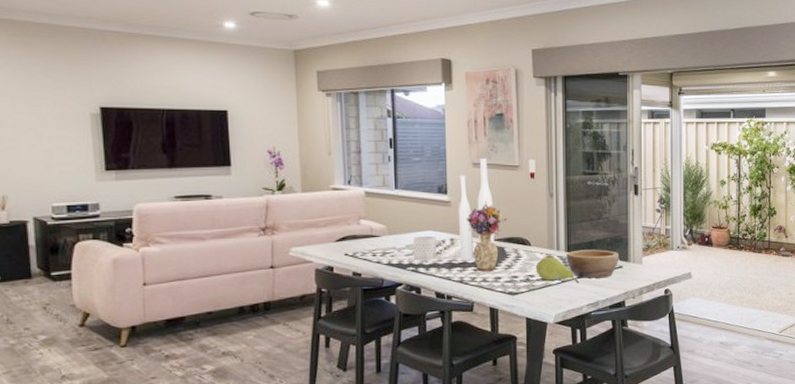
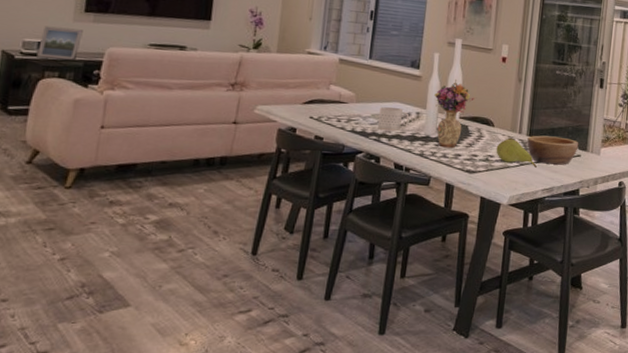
picture frame: none [67,188,108,222] -> present [37,26,83,60]

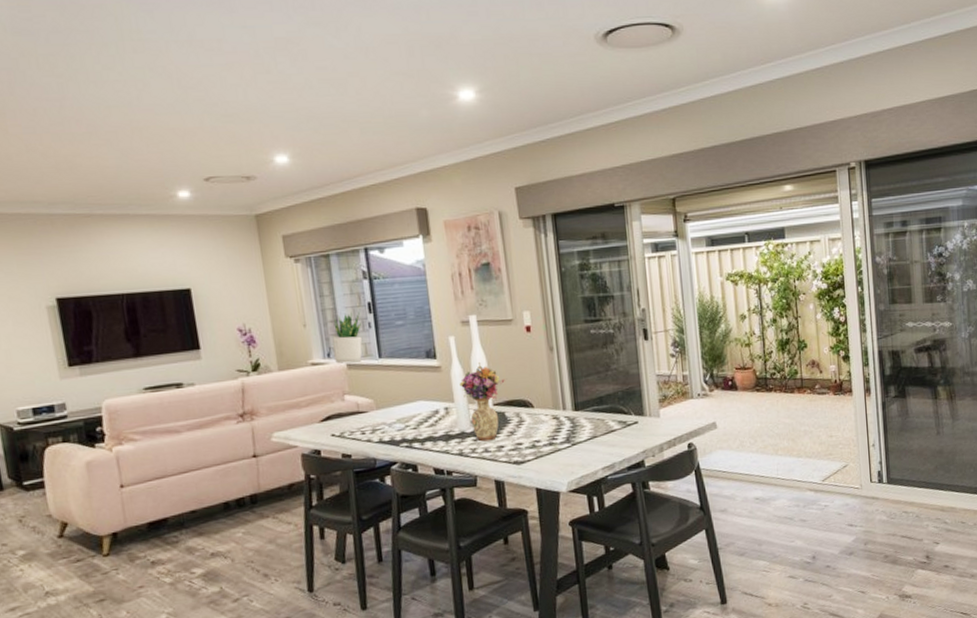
picture frame: present [37,26,83,60] -> none [32,386,75,426]
planter: none [330,16,362,59] -> present [332,312,363,364]
mug: present [378,106,410,132] -> none [404,406,439,436]
fruit: present [496,138,537,168] -> none [541,417,591,445]
bowl: present [527,135,579,165] -> none [574,405,634,439]

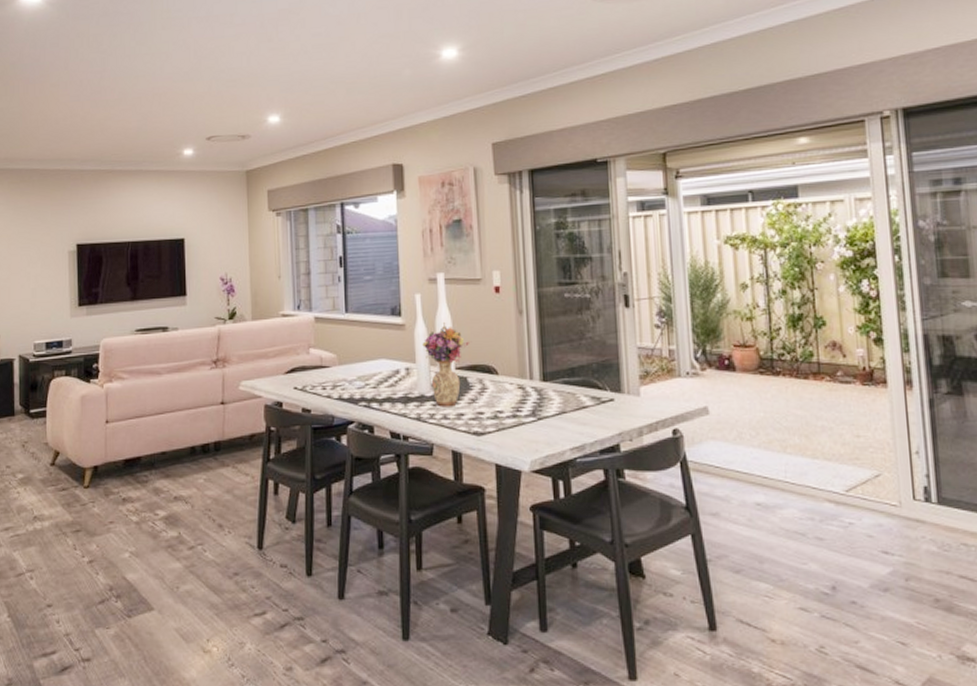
planter: present [332,312,363,364] -> none [303,265,331,316]

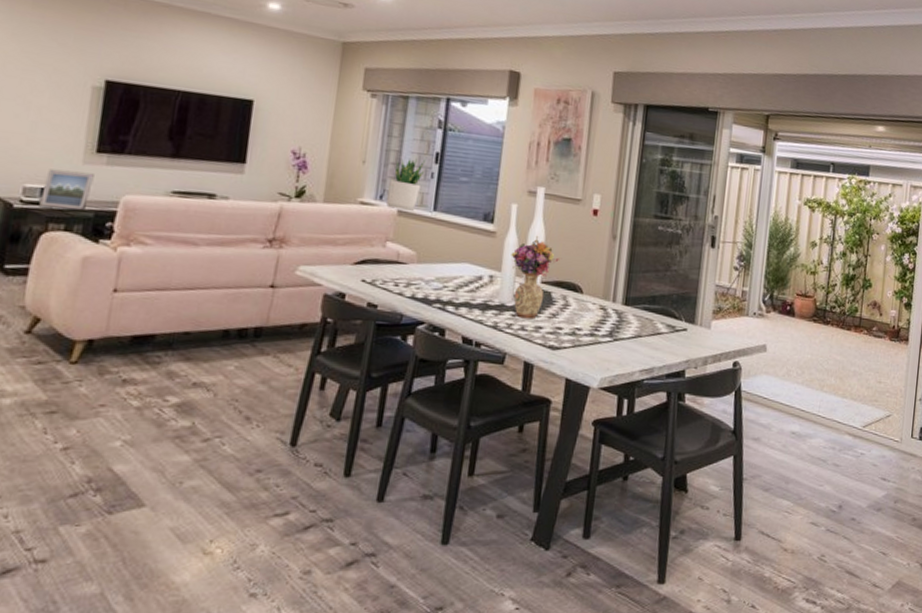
picture frame: none [46,324,80,359] -> present [39,169,94,210]
planter: none [303,265,331,316] -> present [386,158,425,211]

